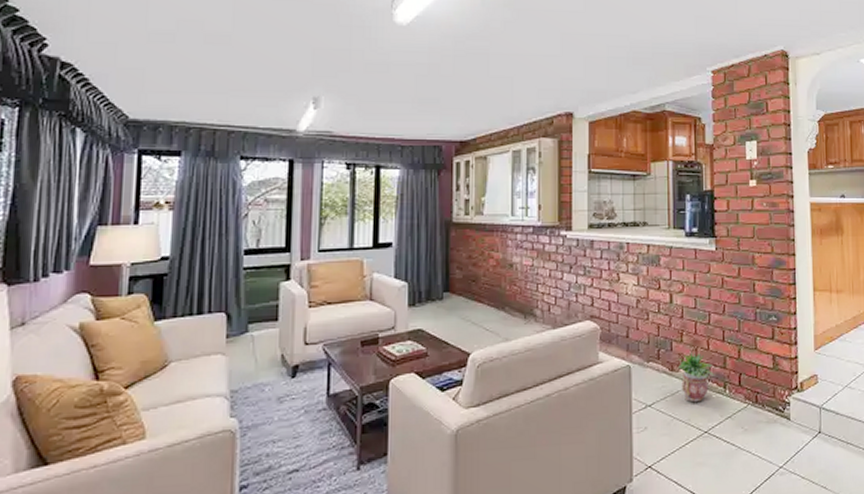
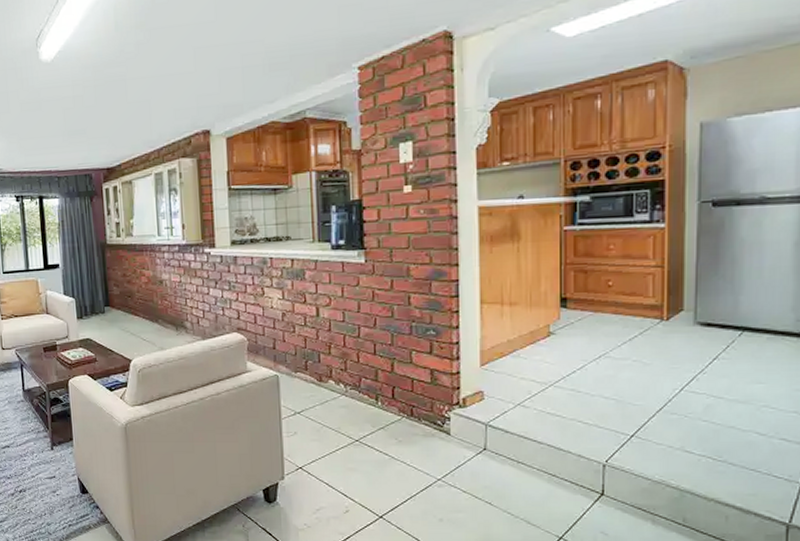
potted plant: present [677,352,714,403] -> none [325,365,365,412]

